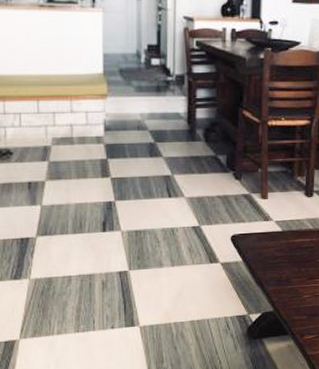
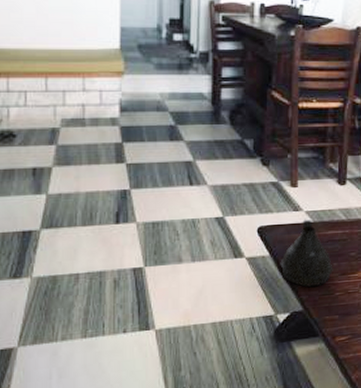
teapot: none [252,228,301,291] -> present [280,219,333,288]

